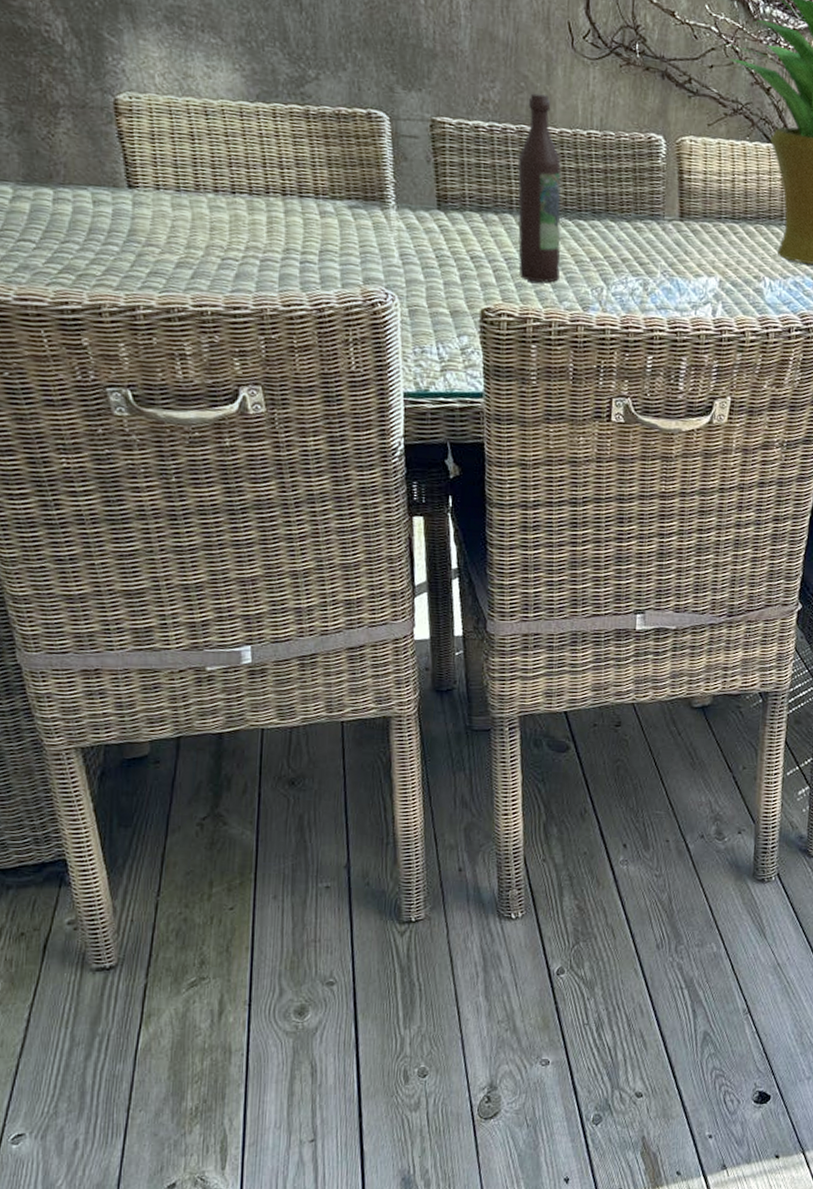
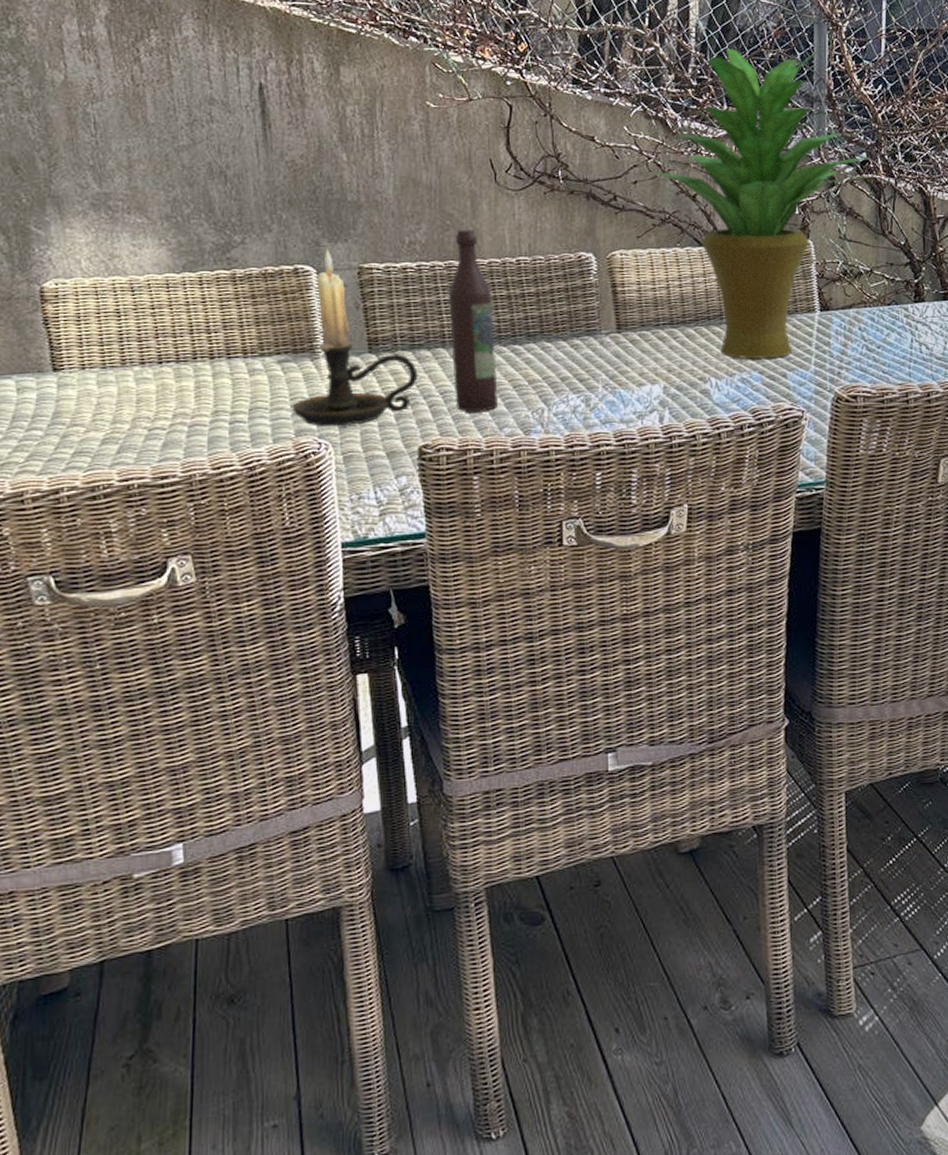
candle holder: none [361,96,484,281] -> present [292,248,418,427]

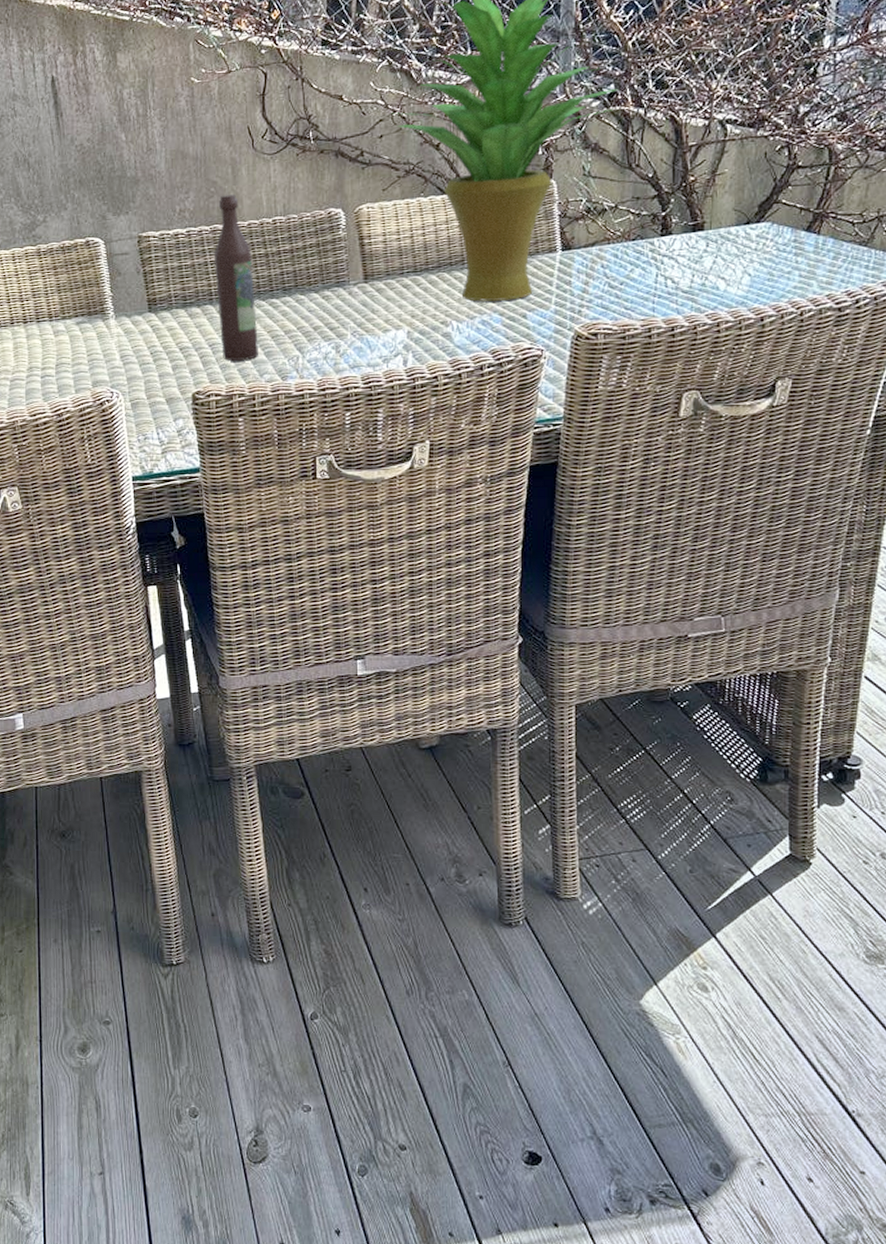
candle holder: present [292,248,418,427] -> none [89,221,190,378]

